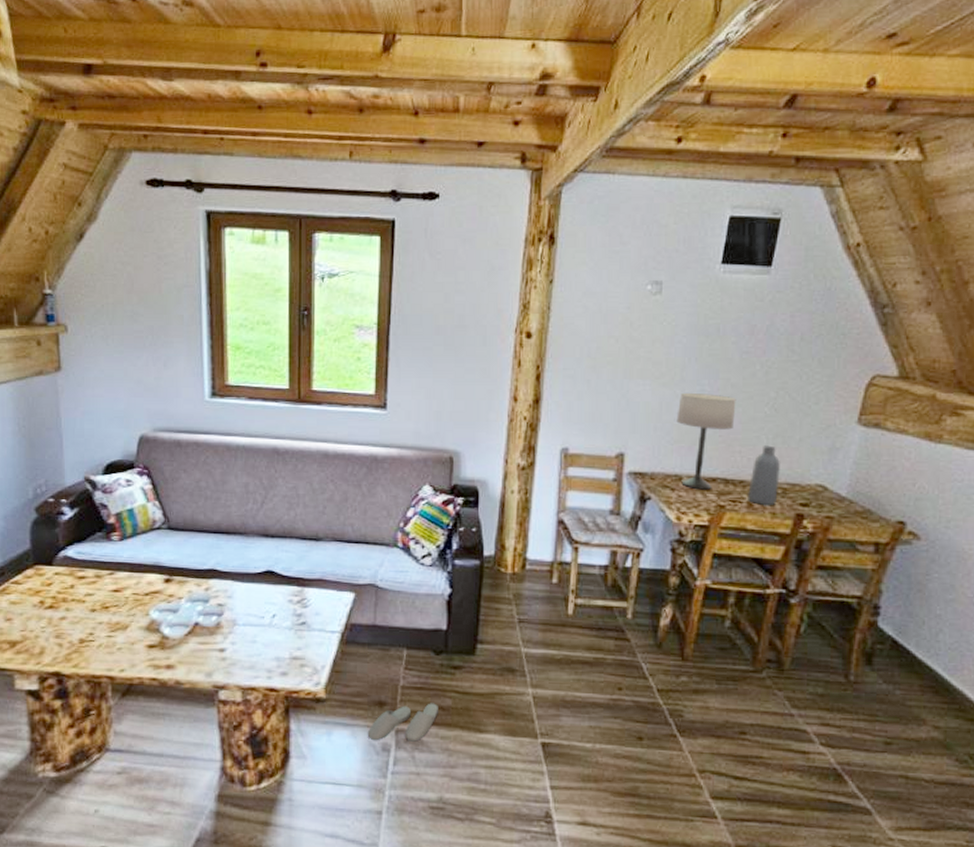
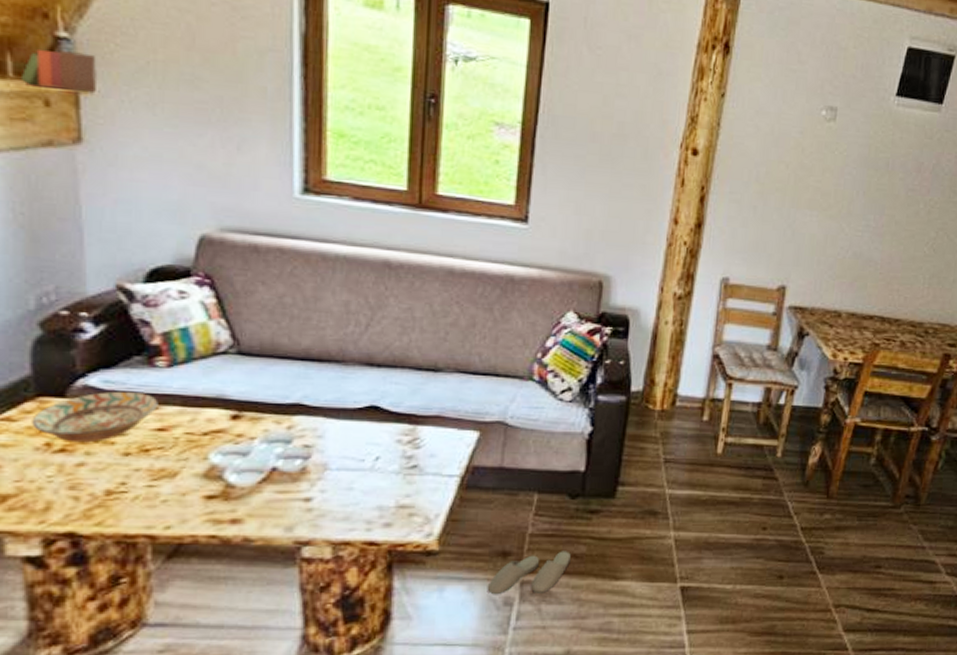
books: none [22,302,69,333] -> present [20,48,97,94]
decorative bowl: none [31,560,114,601] -> present [32,391,158,443]
table lamp: present [676,392,736,490] -> none [840,226,899,328]
vase: present [748,445,781,505] -> none [901,285,935,345]

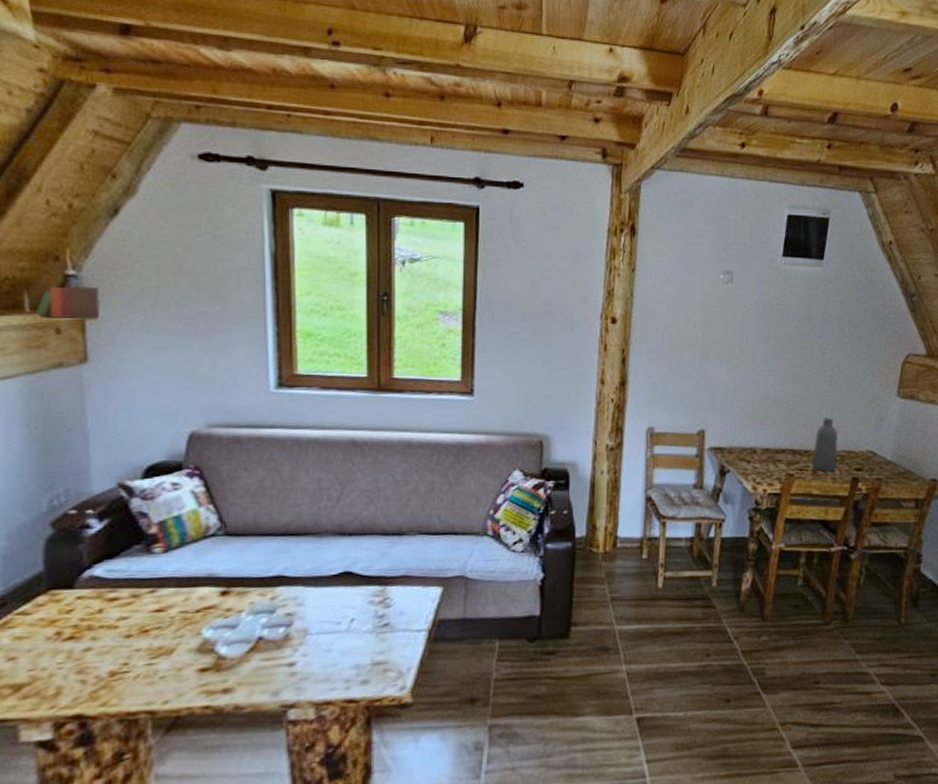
decorative bowl: present [32,391,158,443] -> none [44,577,156,630]
slippers: present [487,551,571,594] -> none [458,692,533,740]
vase: none [901,285,935,345] -> present [812,418,839,472]

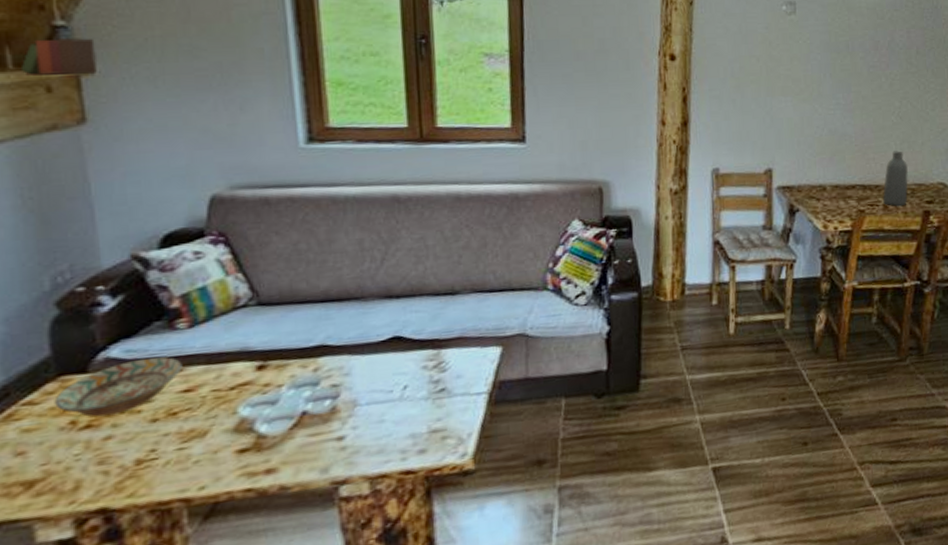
decorative bowl: none [44,577,156,630] -> present [54,356,183,417]

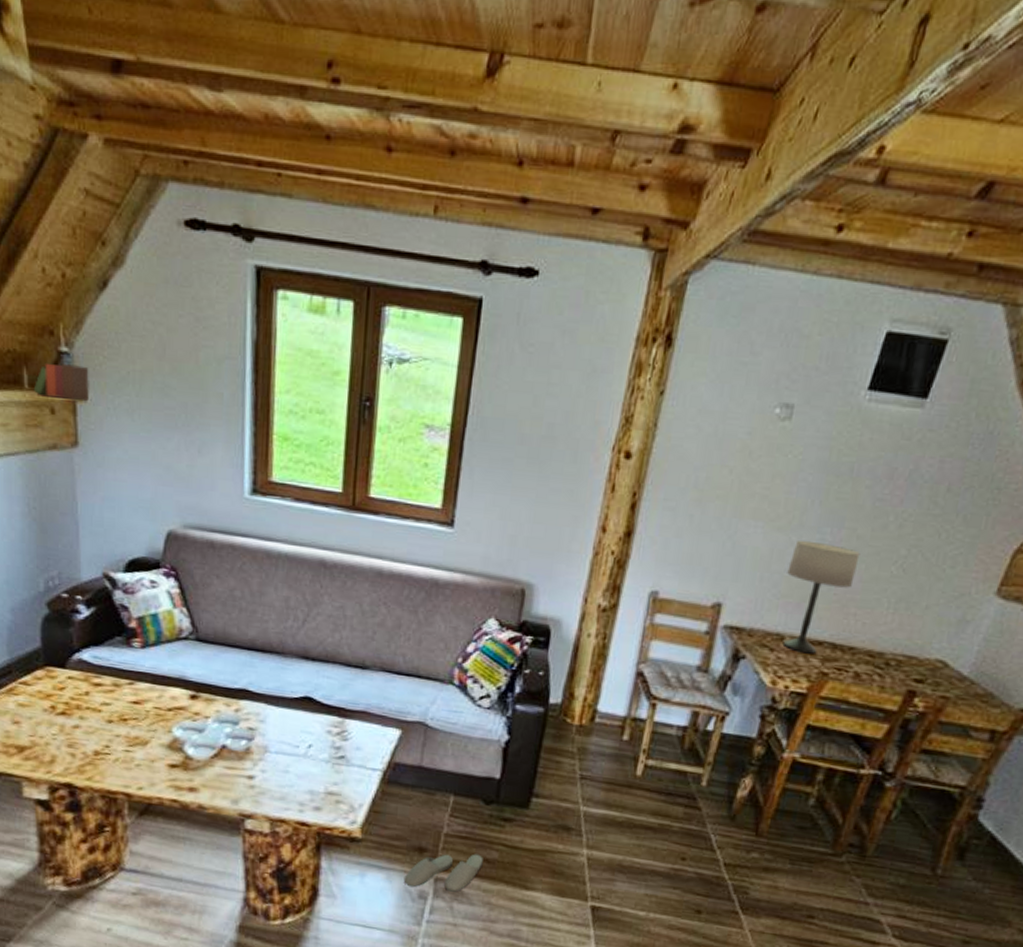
decorative bowl: present [54,356,183,417] -> none [41,665,134,709]
slippers: none [526,450,604,504] -> present [403,854,483,892]
table lamp: none [817,106,868,198] -> present [782,540,861,654]
vase: present [883,151,909,206] -> none [855,609,901,678]

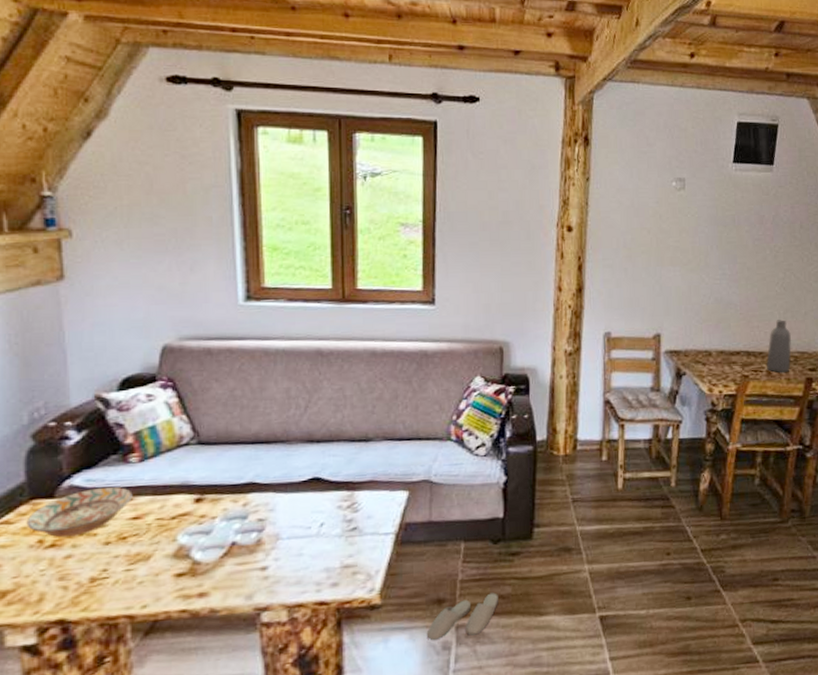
books: present [33,363,89,402] -> none [14,205,75,239]
decorative bowl: none [41,665,134,709] -> present [26,486,133,538]
table lamp: present [782,540,861,654] -> none [703,276,752,363]
vase: none [855,609,901,678] -> present [766,320,792,373]

